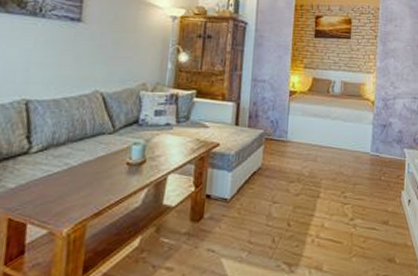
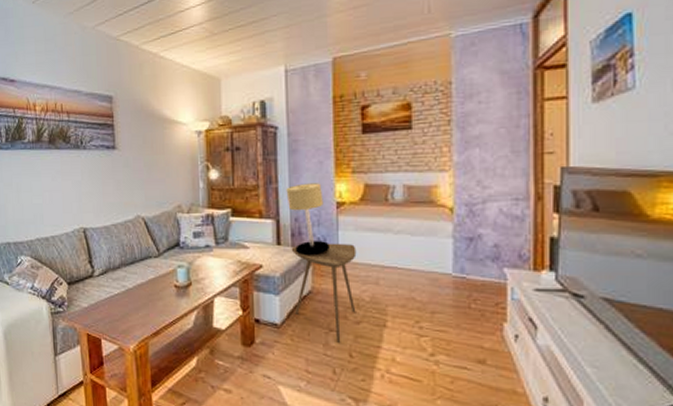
side table: none [245,125,302,214] -> present [291,243,357,343]
table lamp: none [248,73,281,136] -> present [286,183,330,256]

